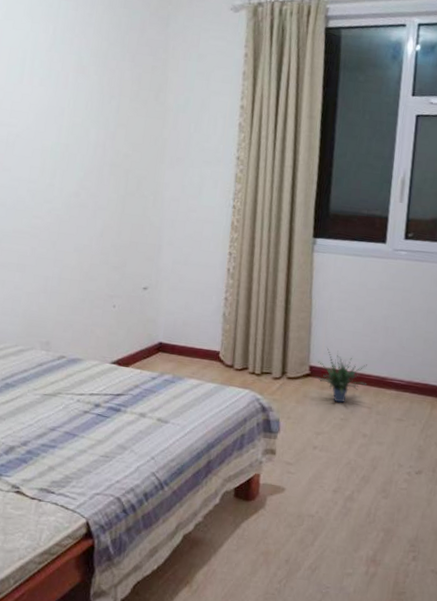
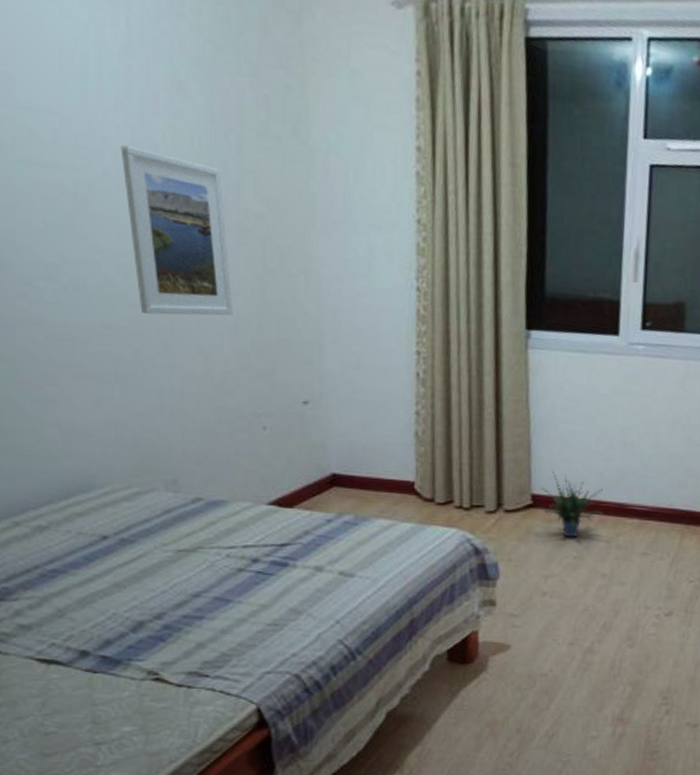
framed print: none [39,109,104,225] -> present [120,145,233,316]

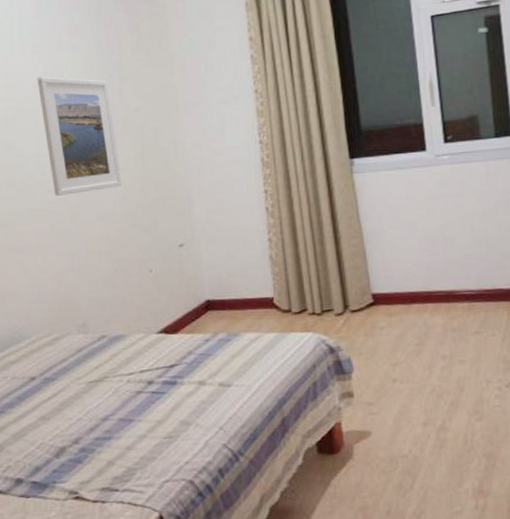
potted plant: present [539,471,604,538] -> none [379,271,436,327]

